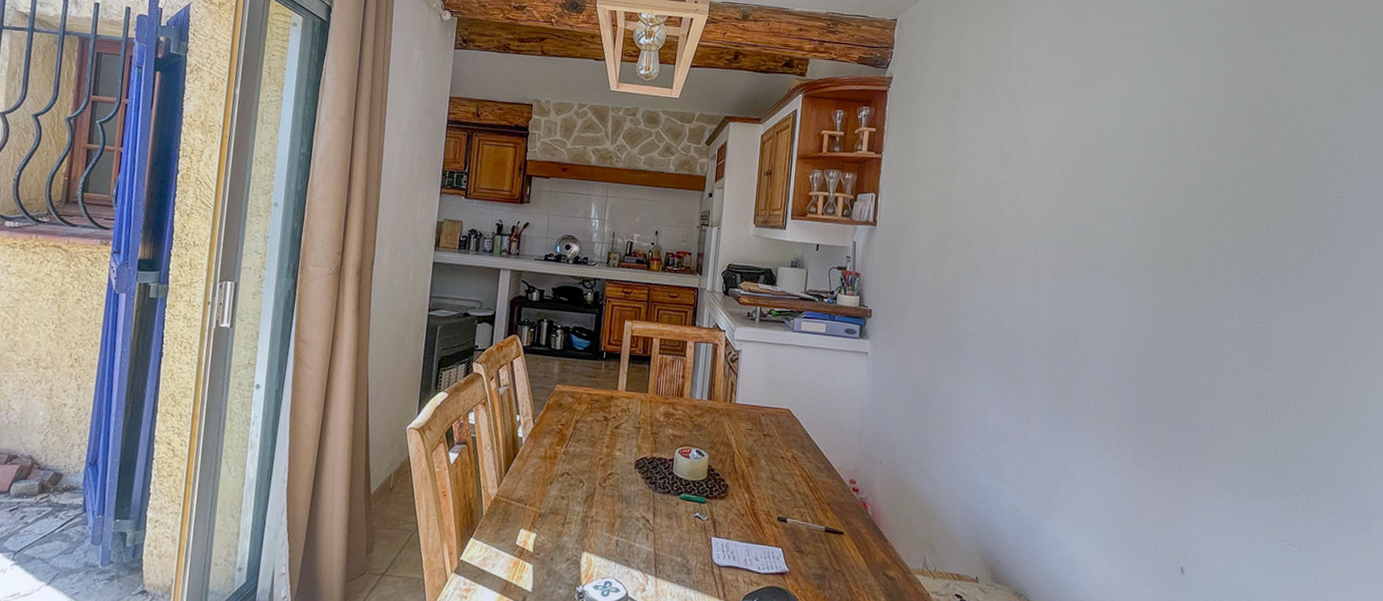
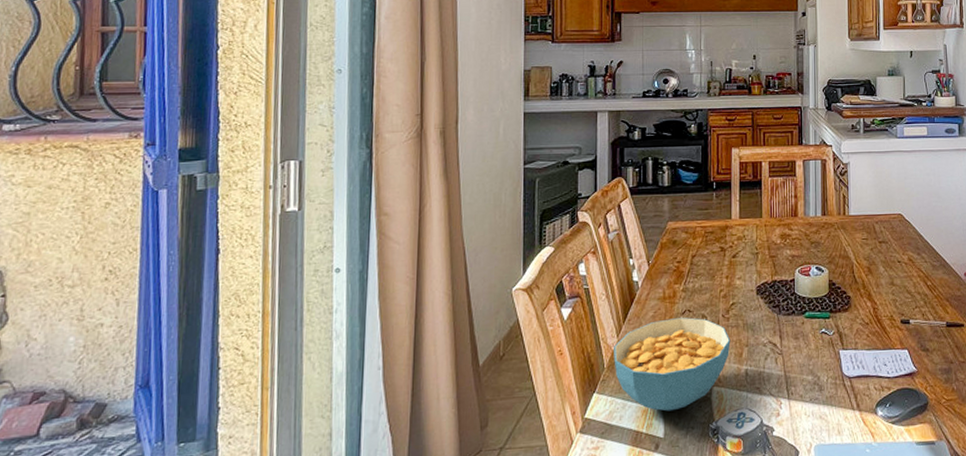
cereal bowl: none [492,478,605,568] -> present [614,317,731,412]

